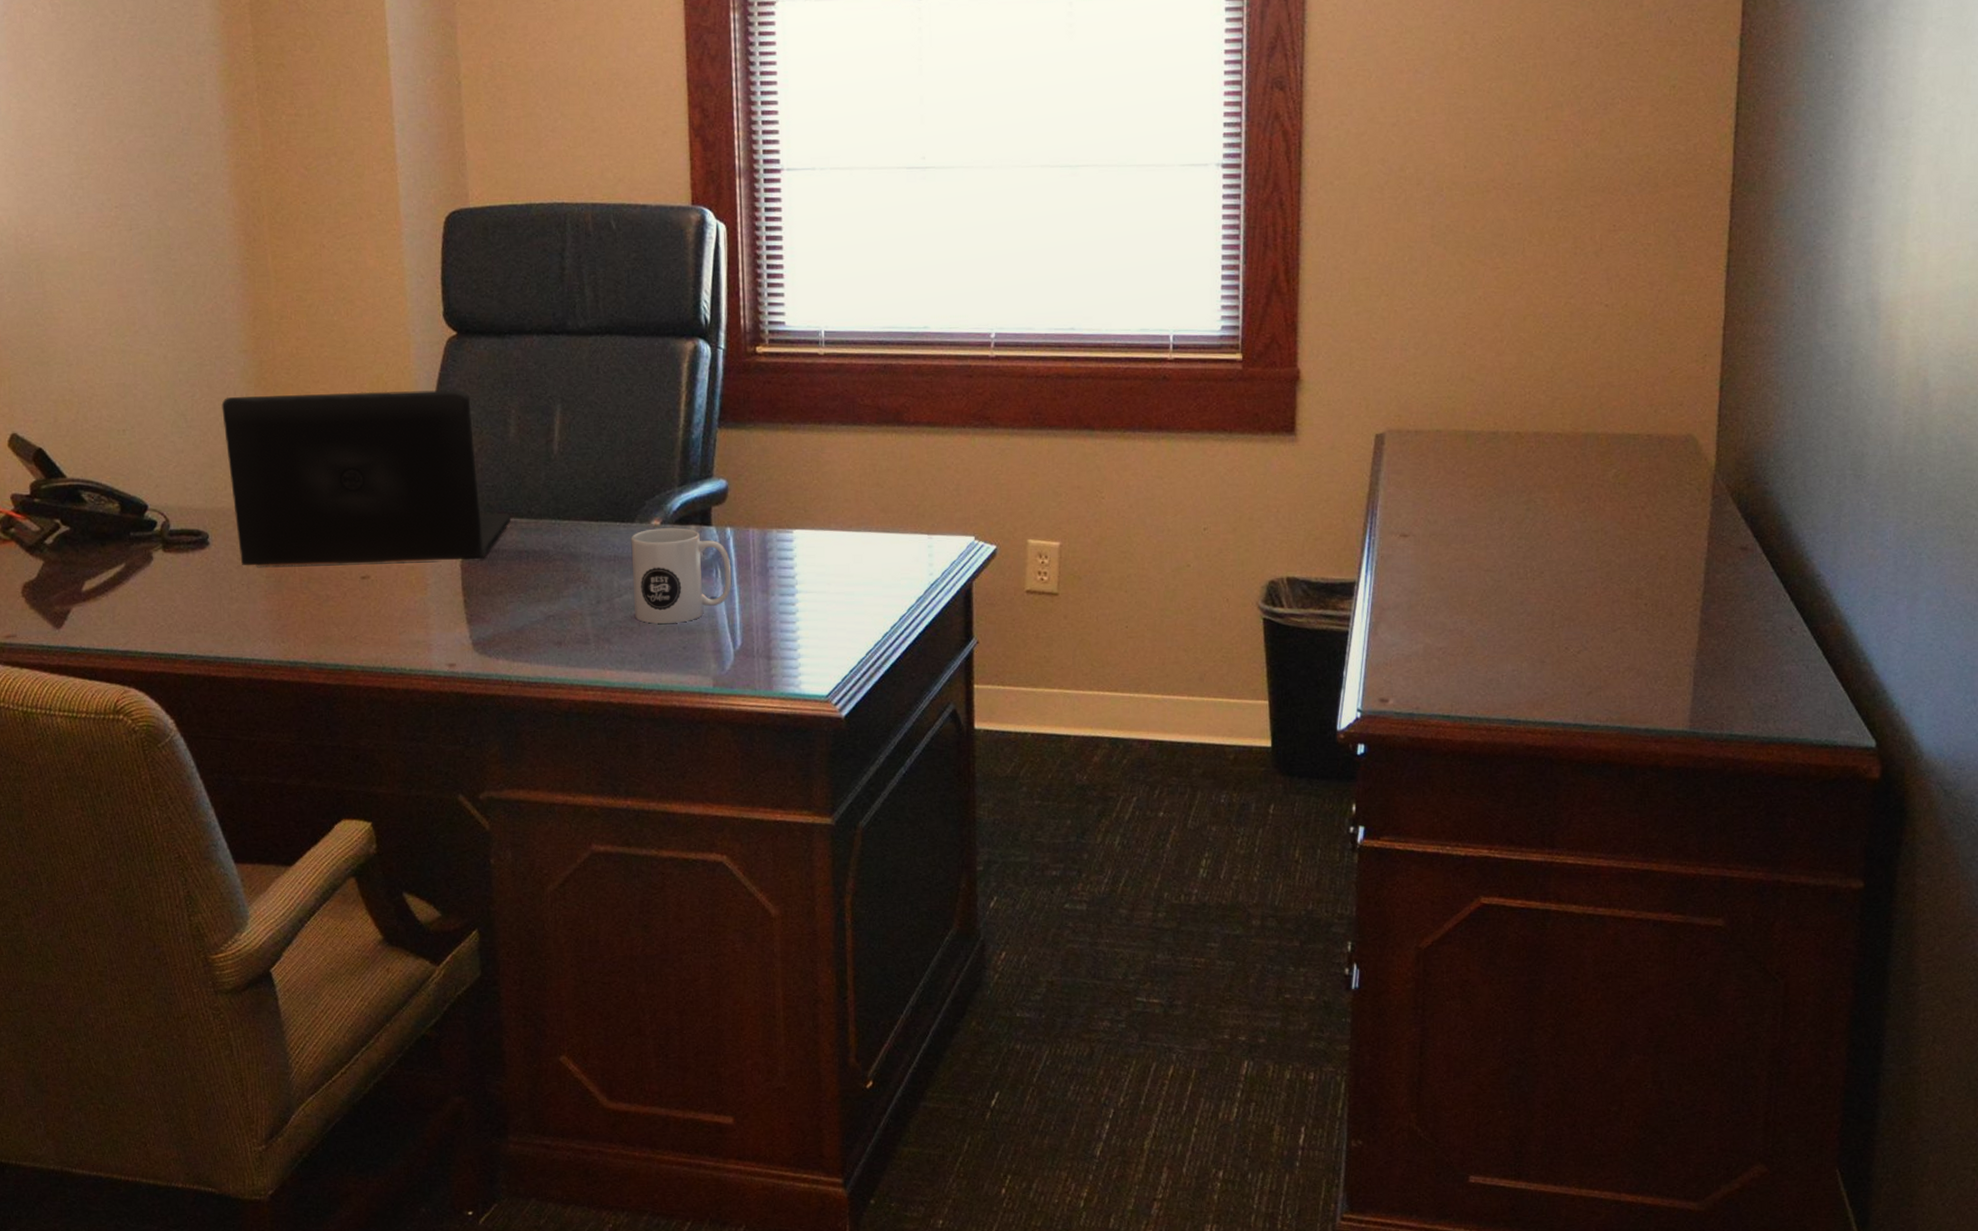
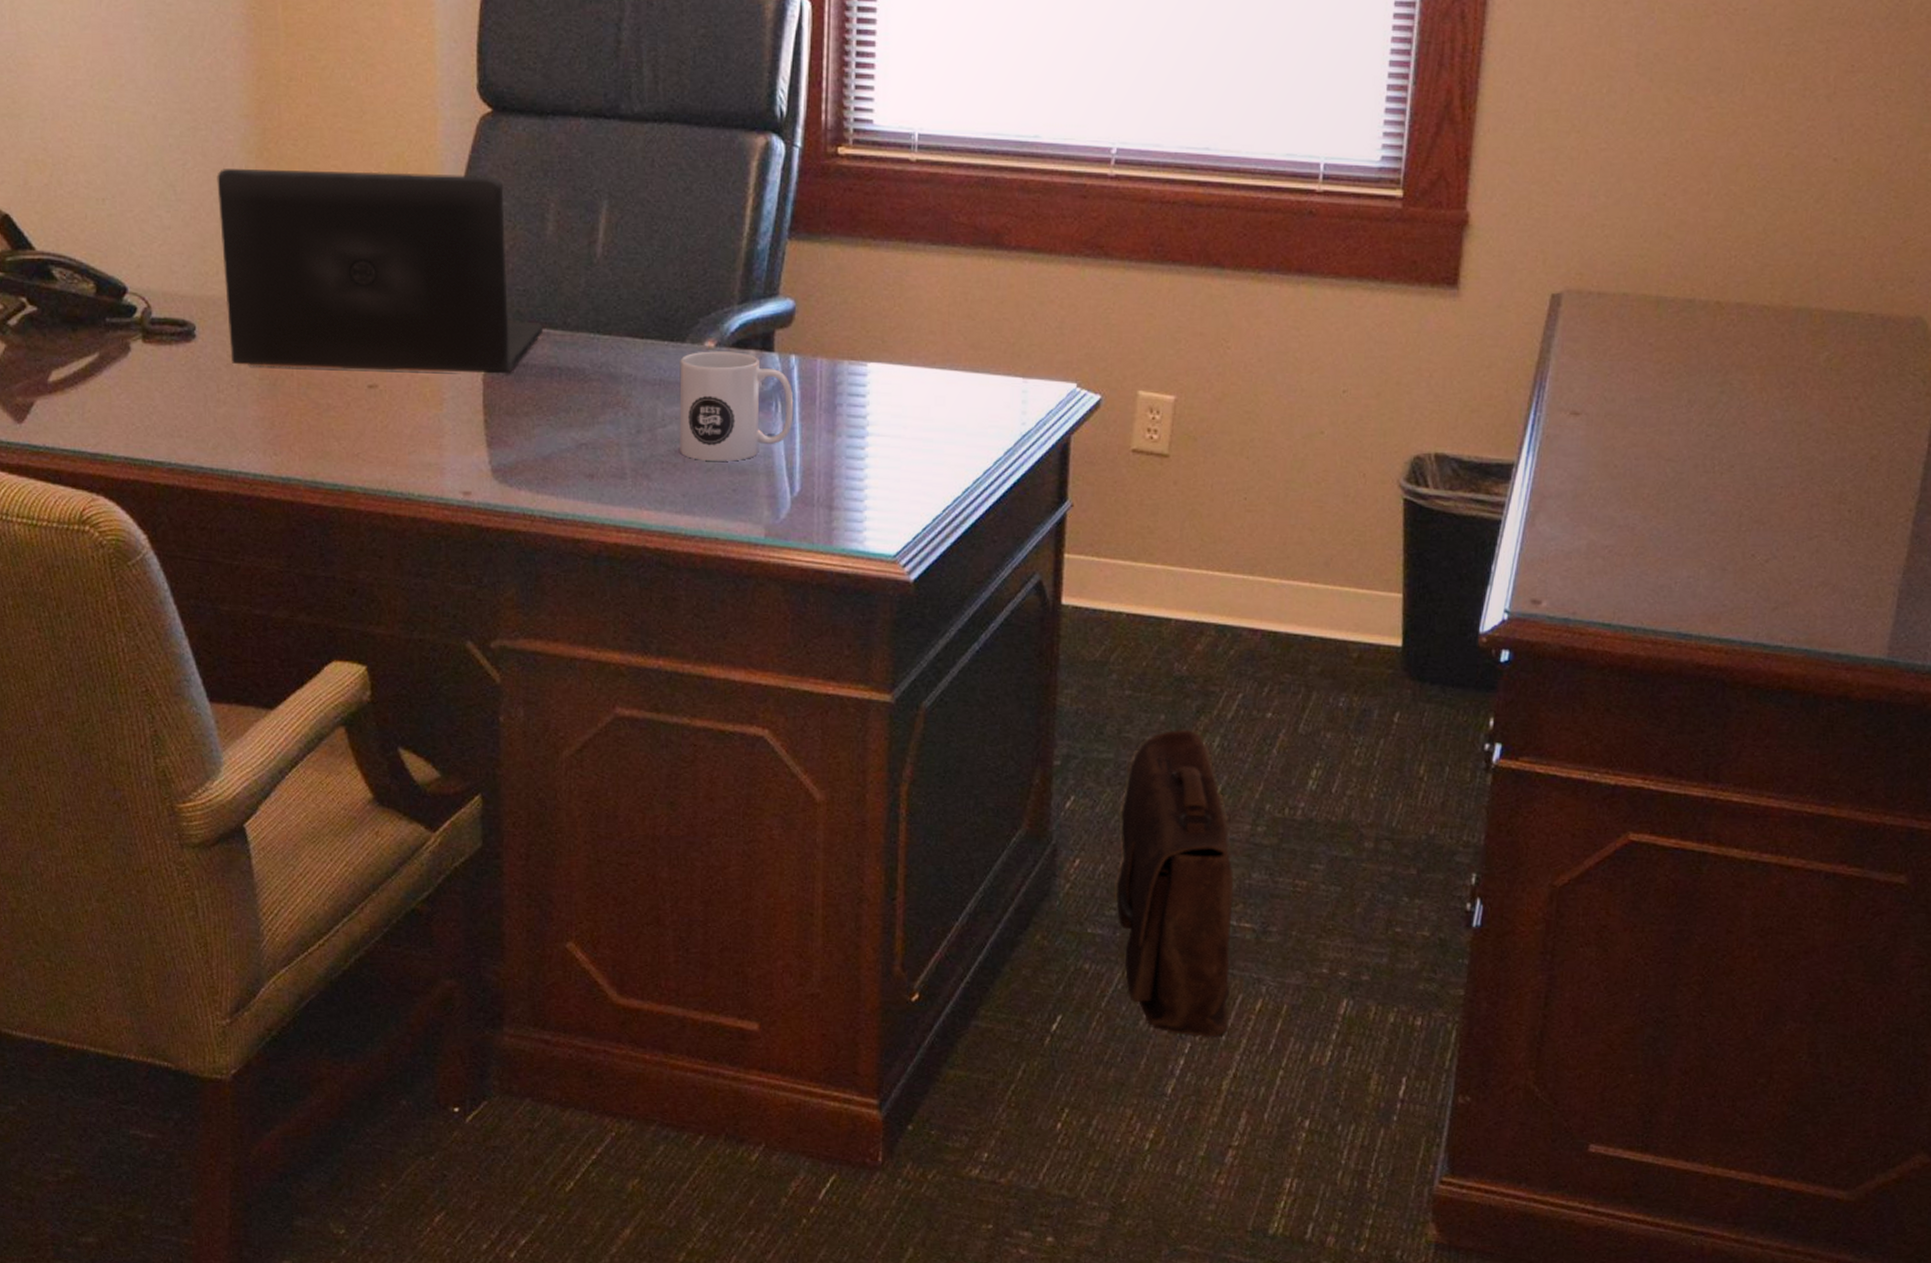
briefcase: none [1038,831,1147,1103] -> present [1115,729,1234,1037]

